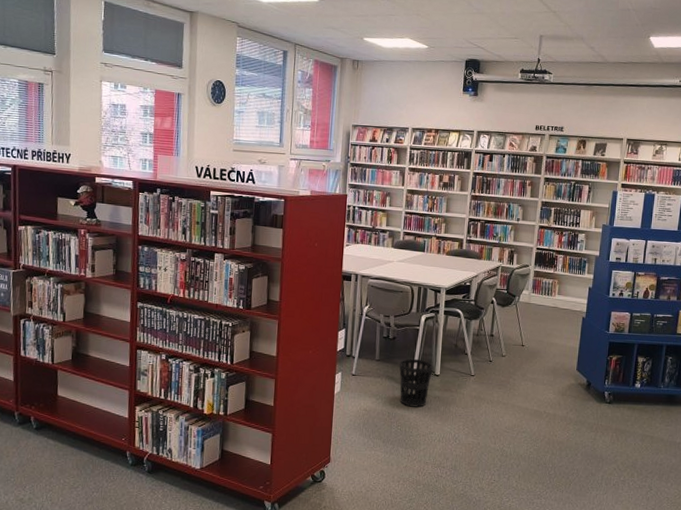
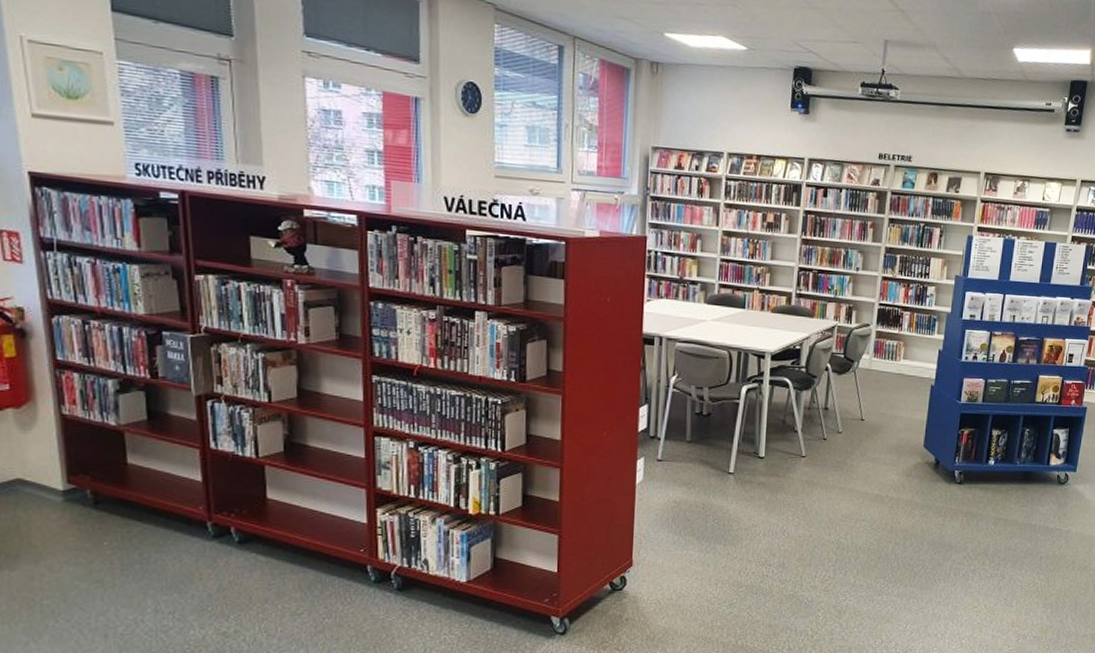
wastebasket: present [399,358,434,407] -> none [715,438,757,496]

